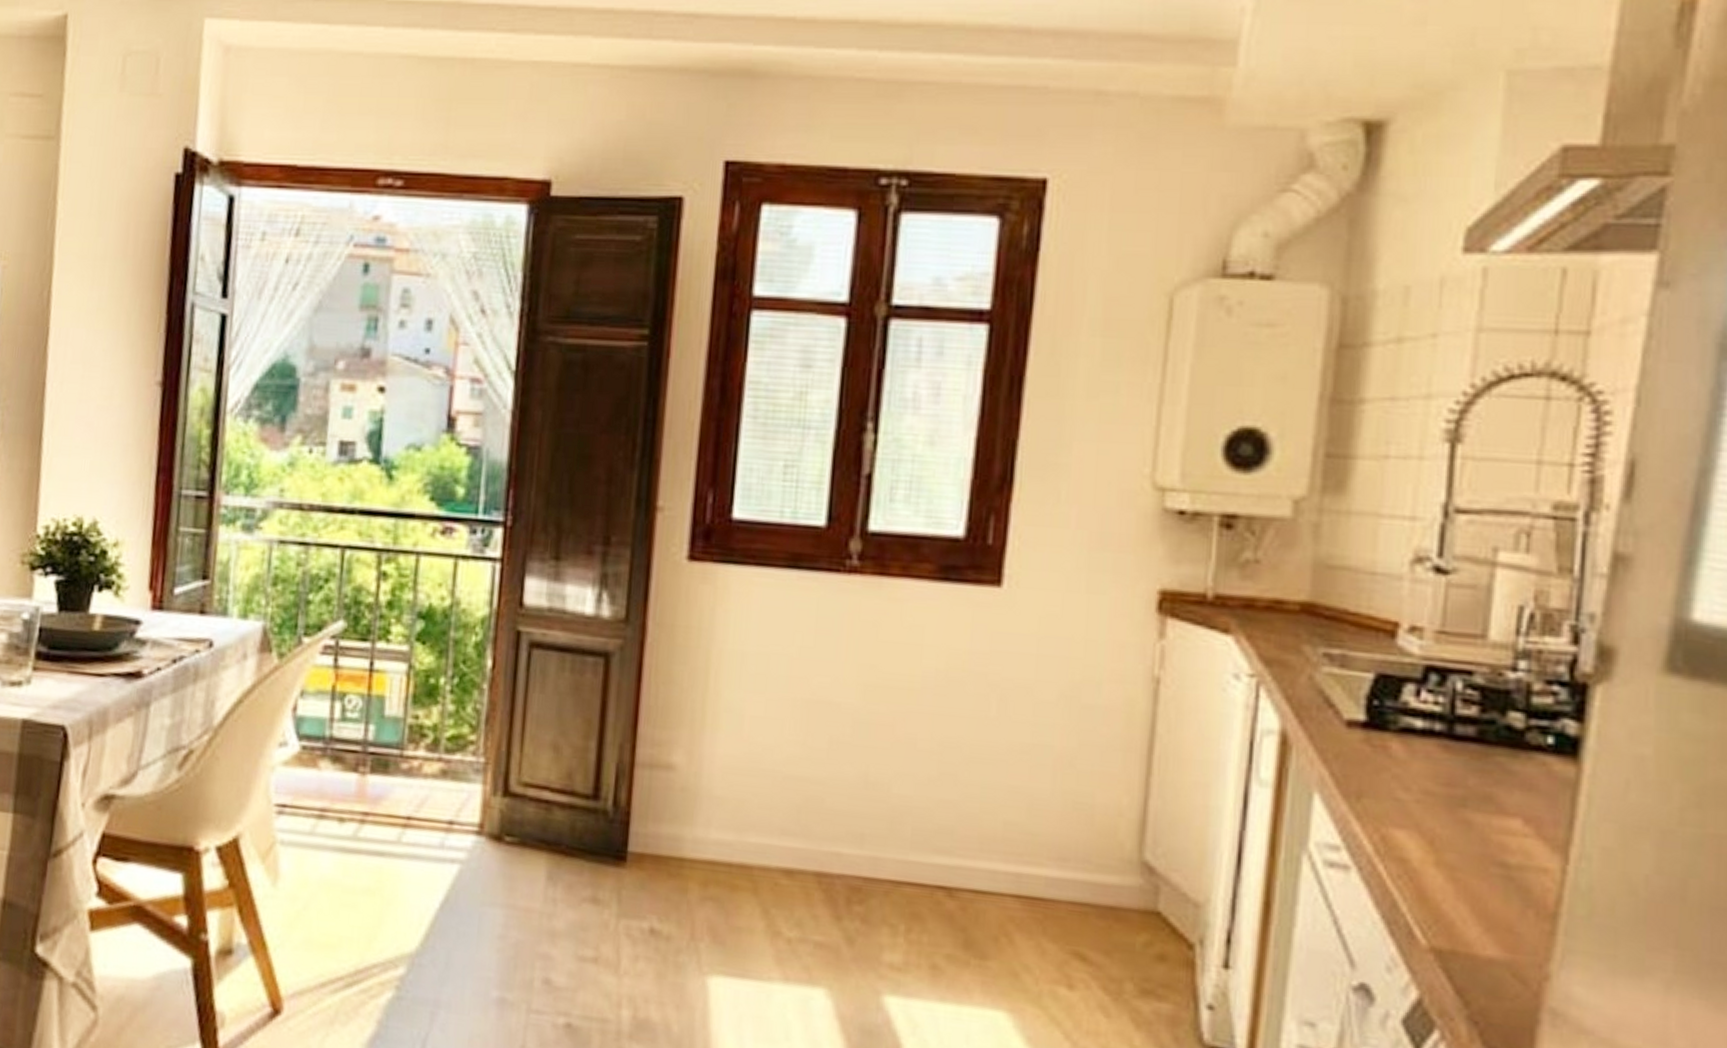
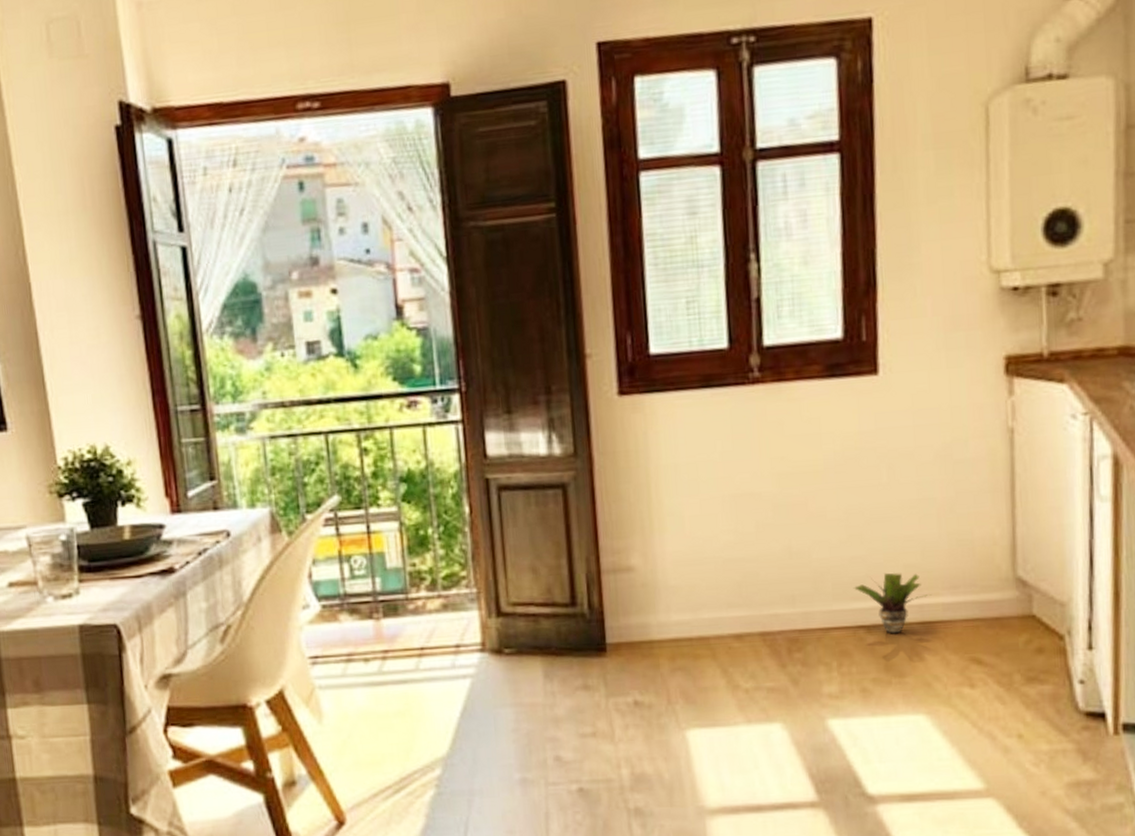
potted plant: none [937,826,1033,905] -> present [853,572,931,634]

